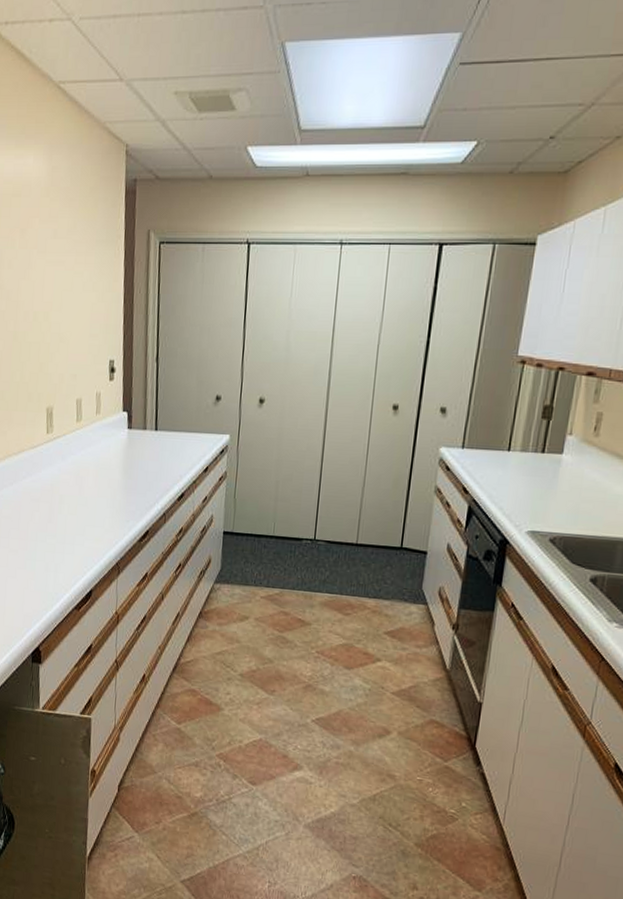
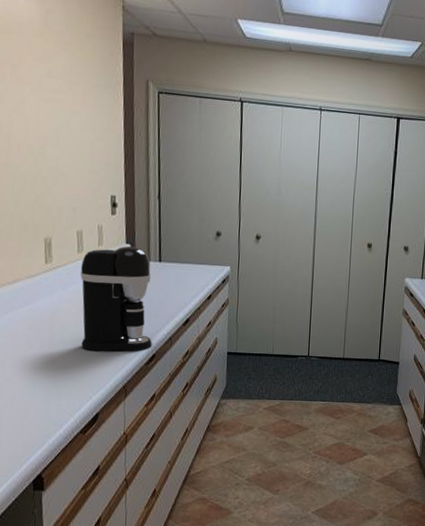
coffee maker: none [78,414,147,527] -> present [80,246,152,352]

